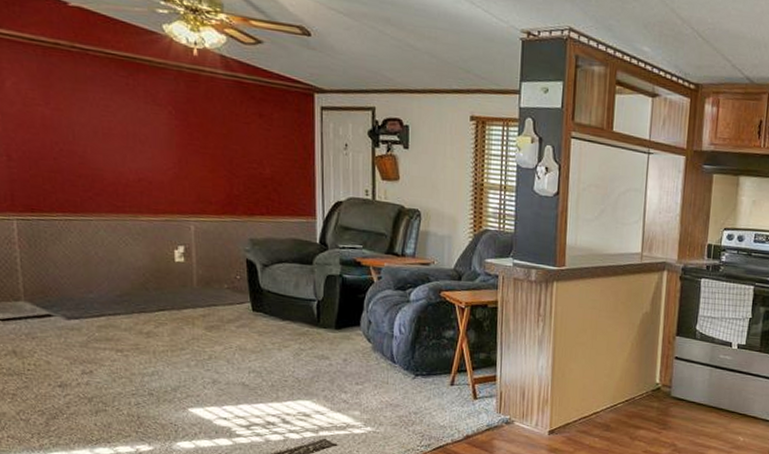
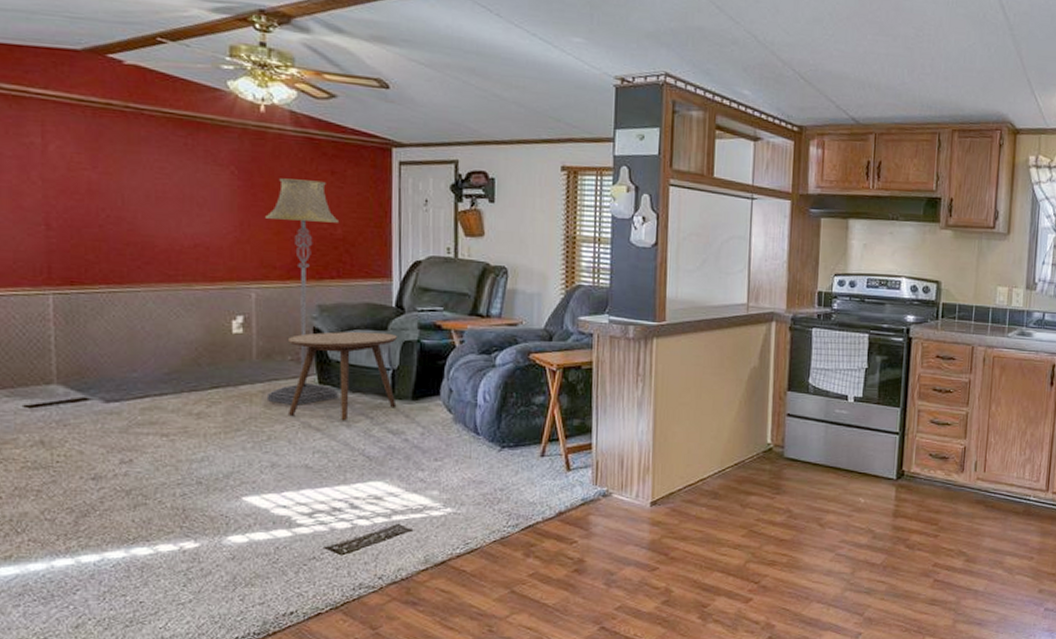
floor lamp: none [201,119,270,329] -> present [266,178,338,405]
side table: none [223,264,322,346] -> present [287,331,397,421]

